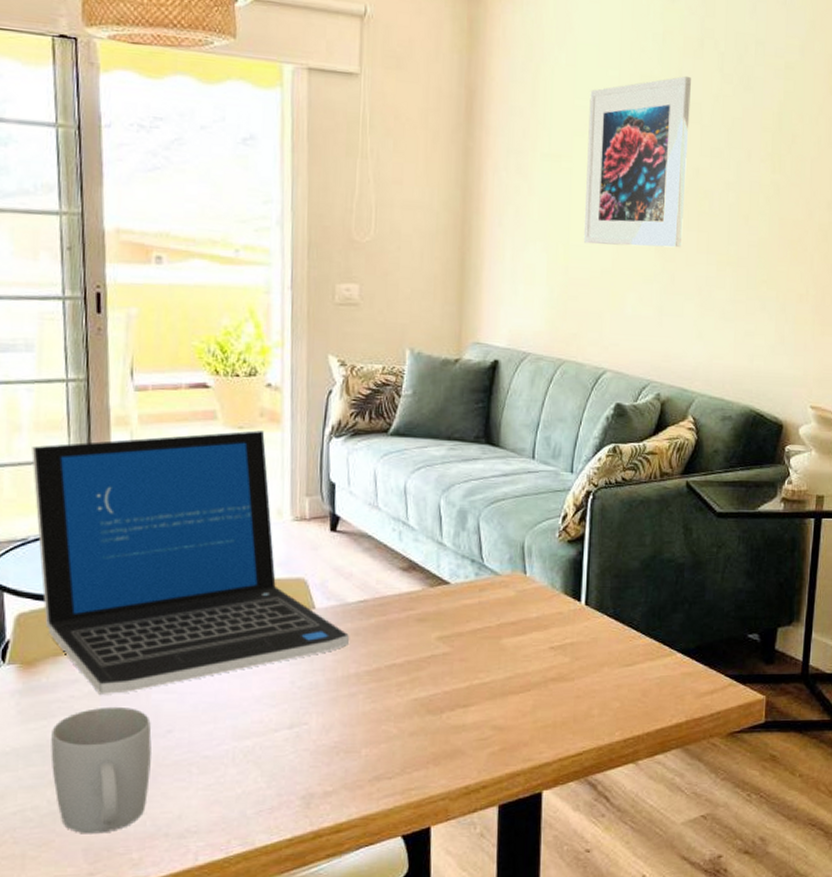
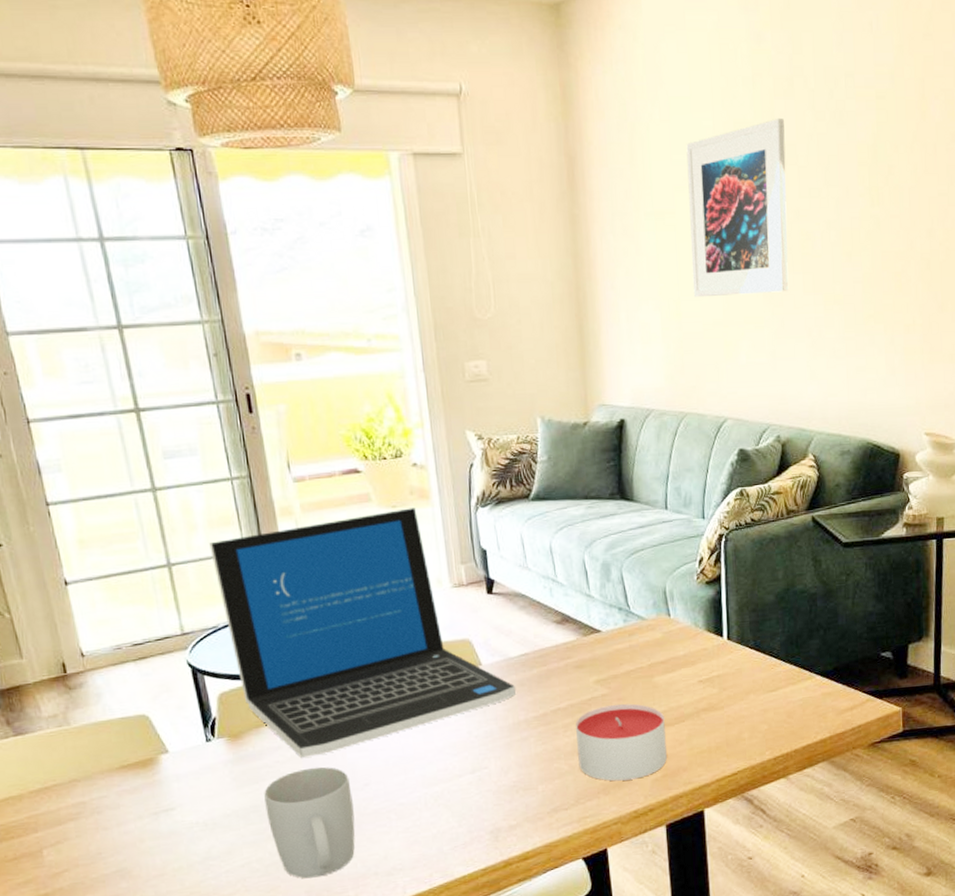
candle: none [409,666,509,751] -> present [576,703,667,781]

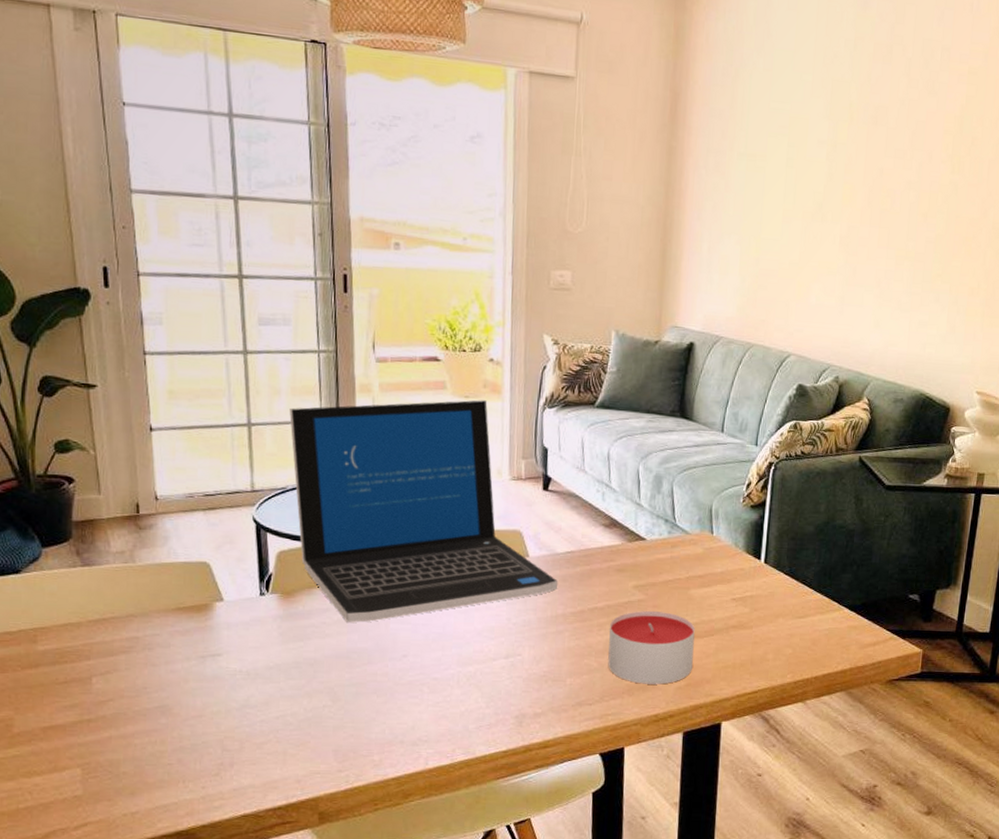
mug: present [264,766,355,879] -> none [306,633,390,738]
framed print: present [686,117,789,298] -> none [773,80,879,243]

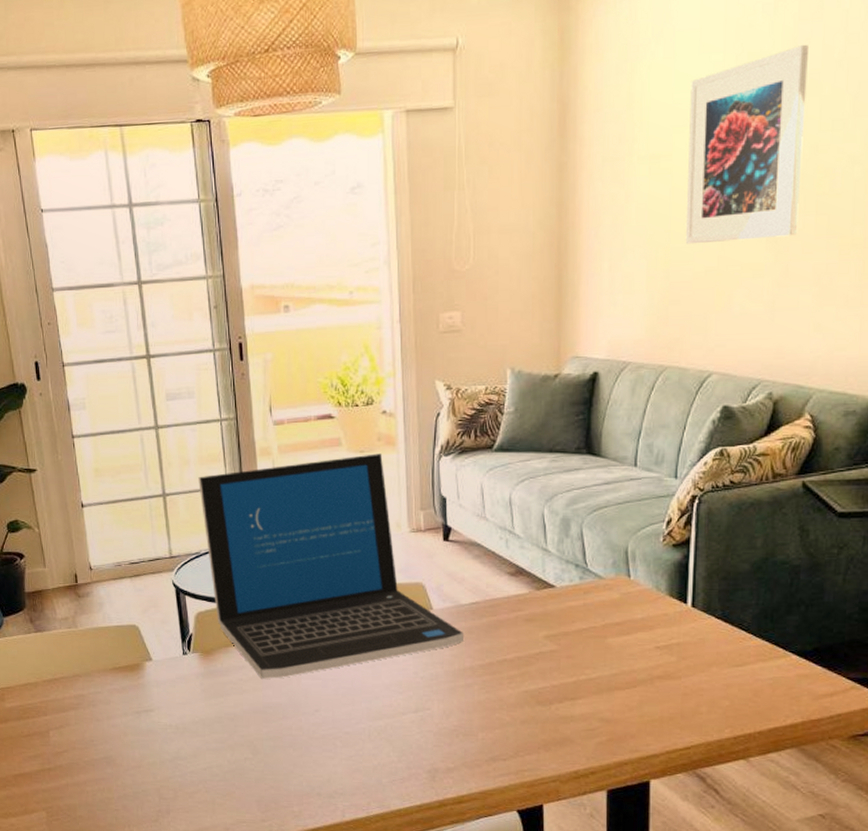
candle: present [608,611,695,685] -> none [521,662,615,740]
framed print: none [773,80,879,243] -> present [685,44,808,245]

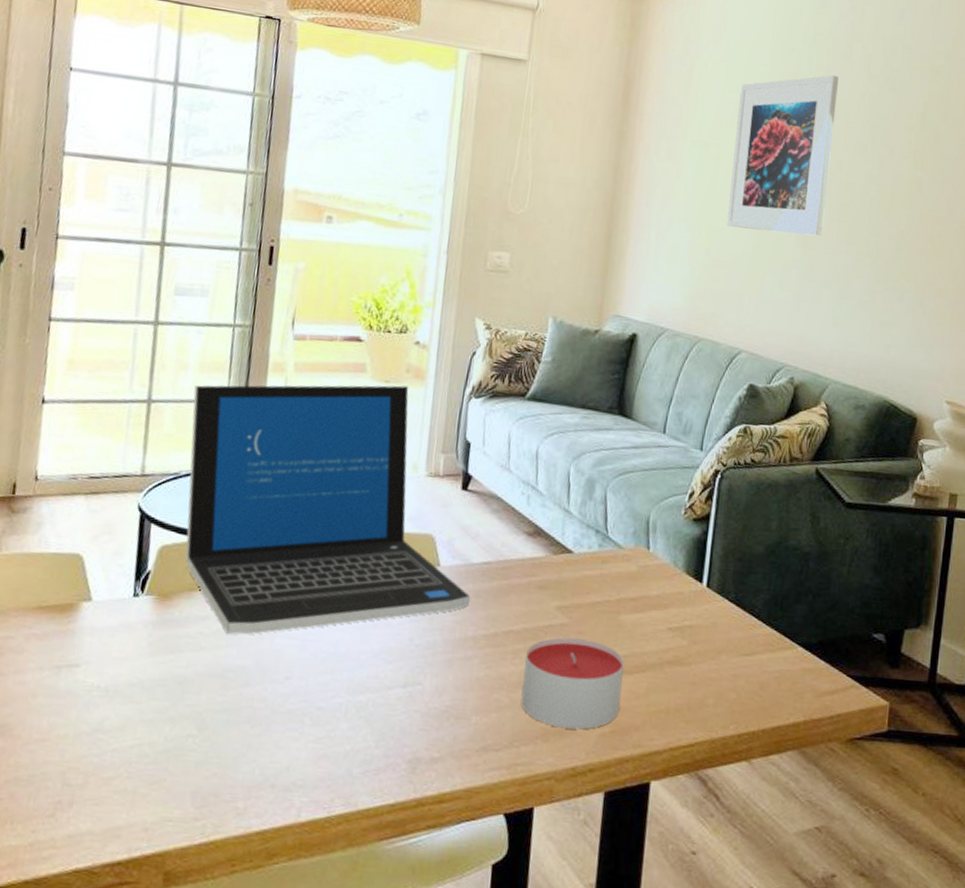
candle: none [521,662,615,740] -> present [521,637,624,730]

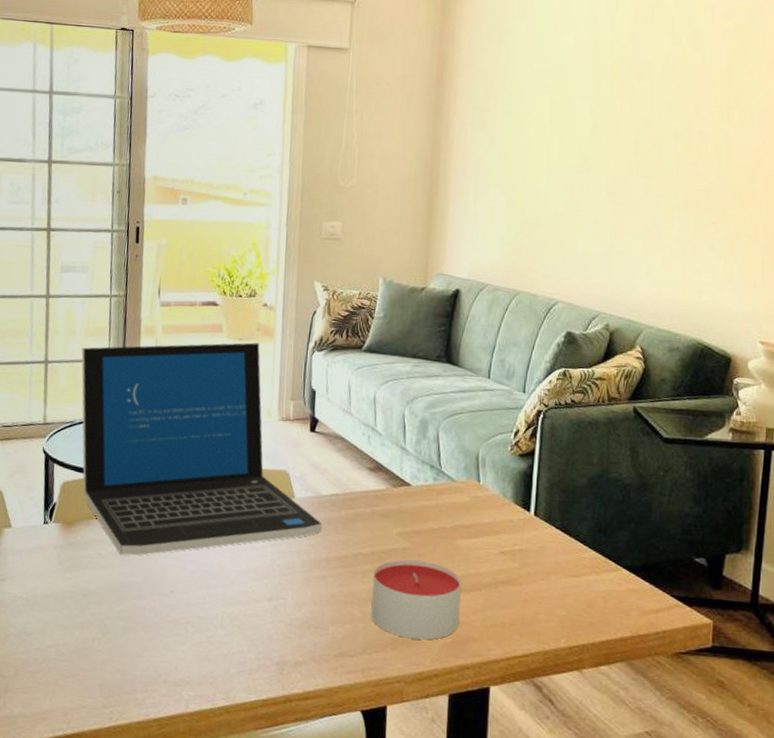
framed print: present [726,75,839,237] -> none [539,39,642,192]

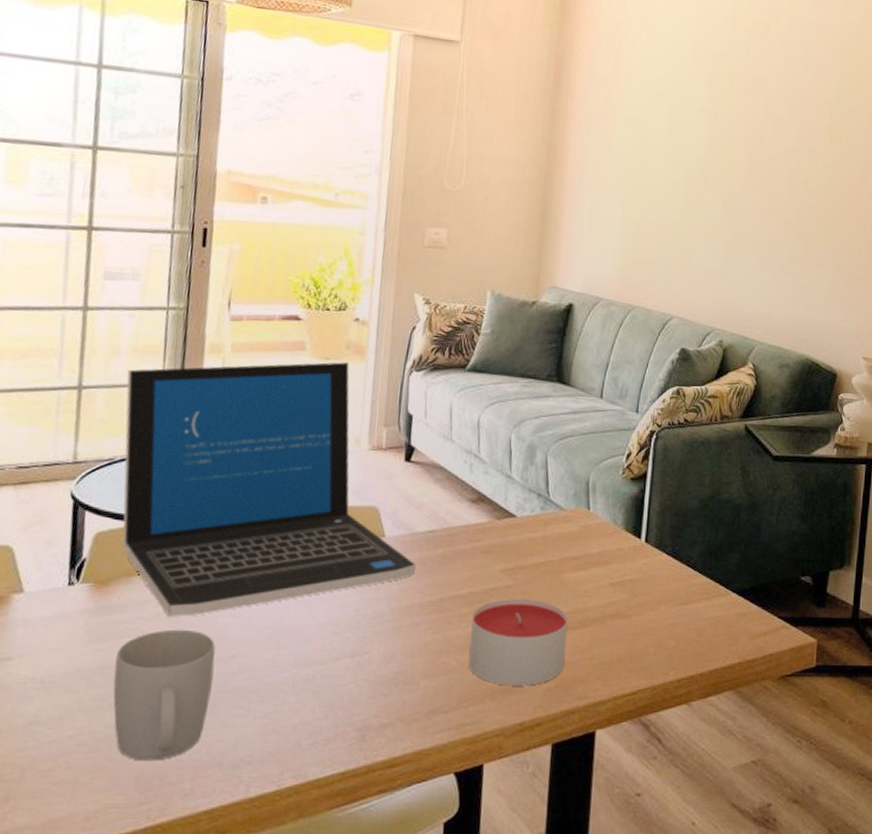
mug: none [80,565,158,673] -> present [113,629,216,761]

